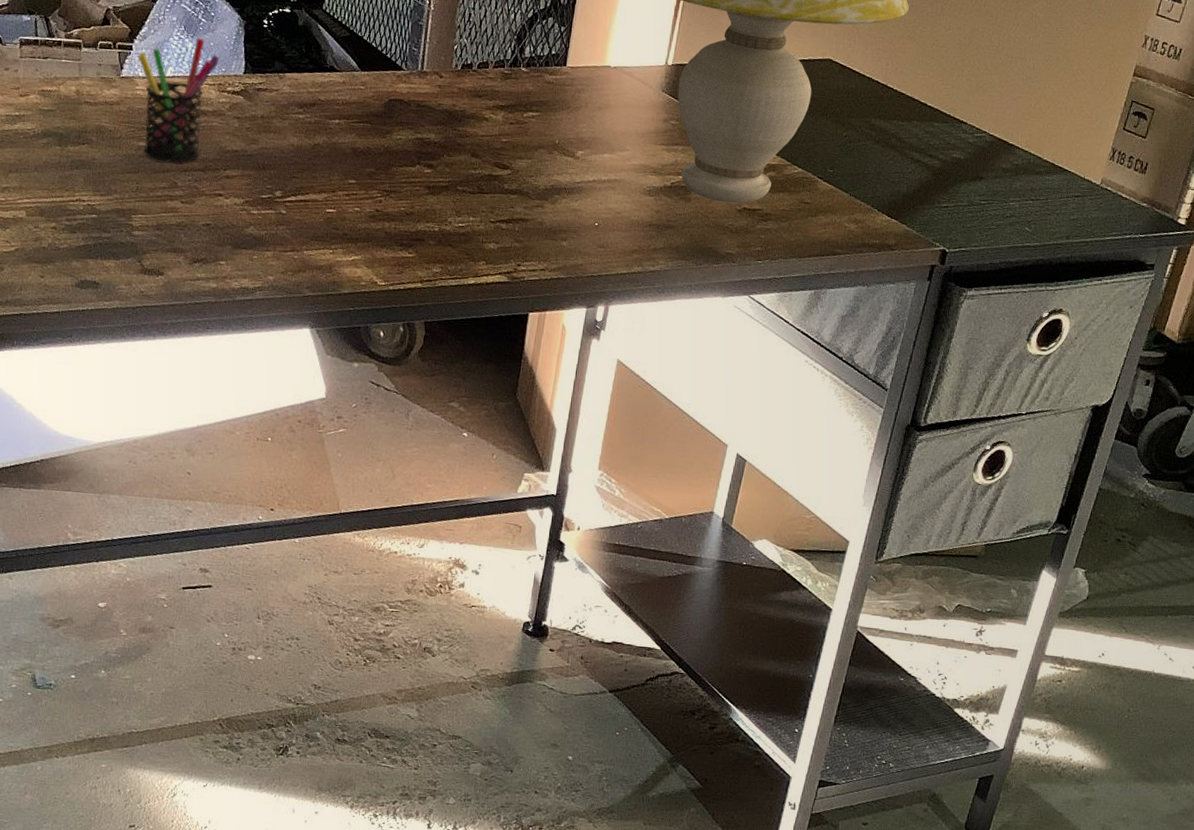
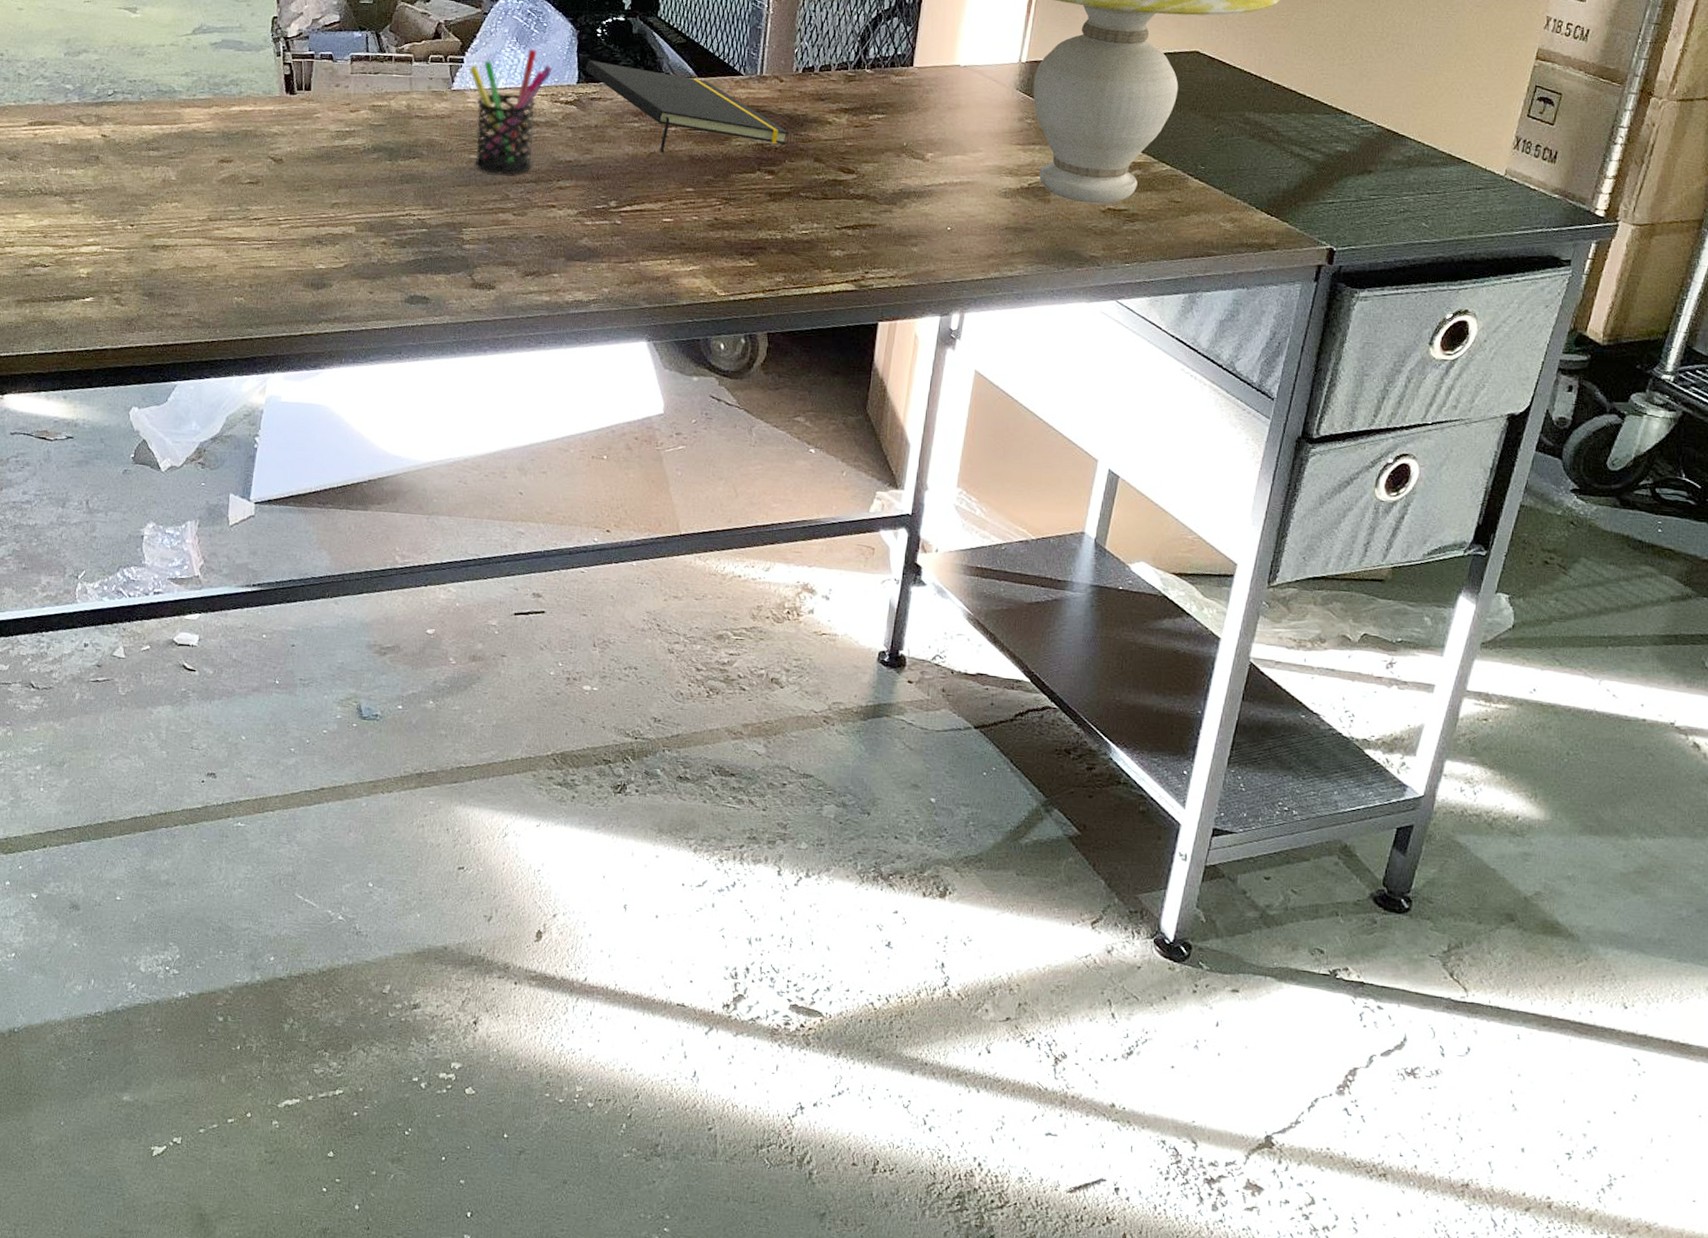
notepad: none [252,51,448,145] -> present [586,60,789,153]

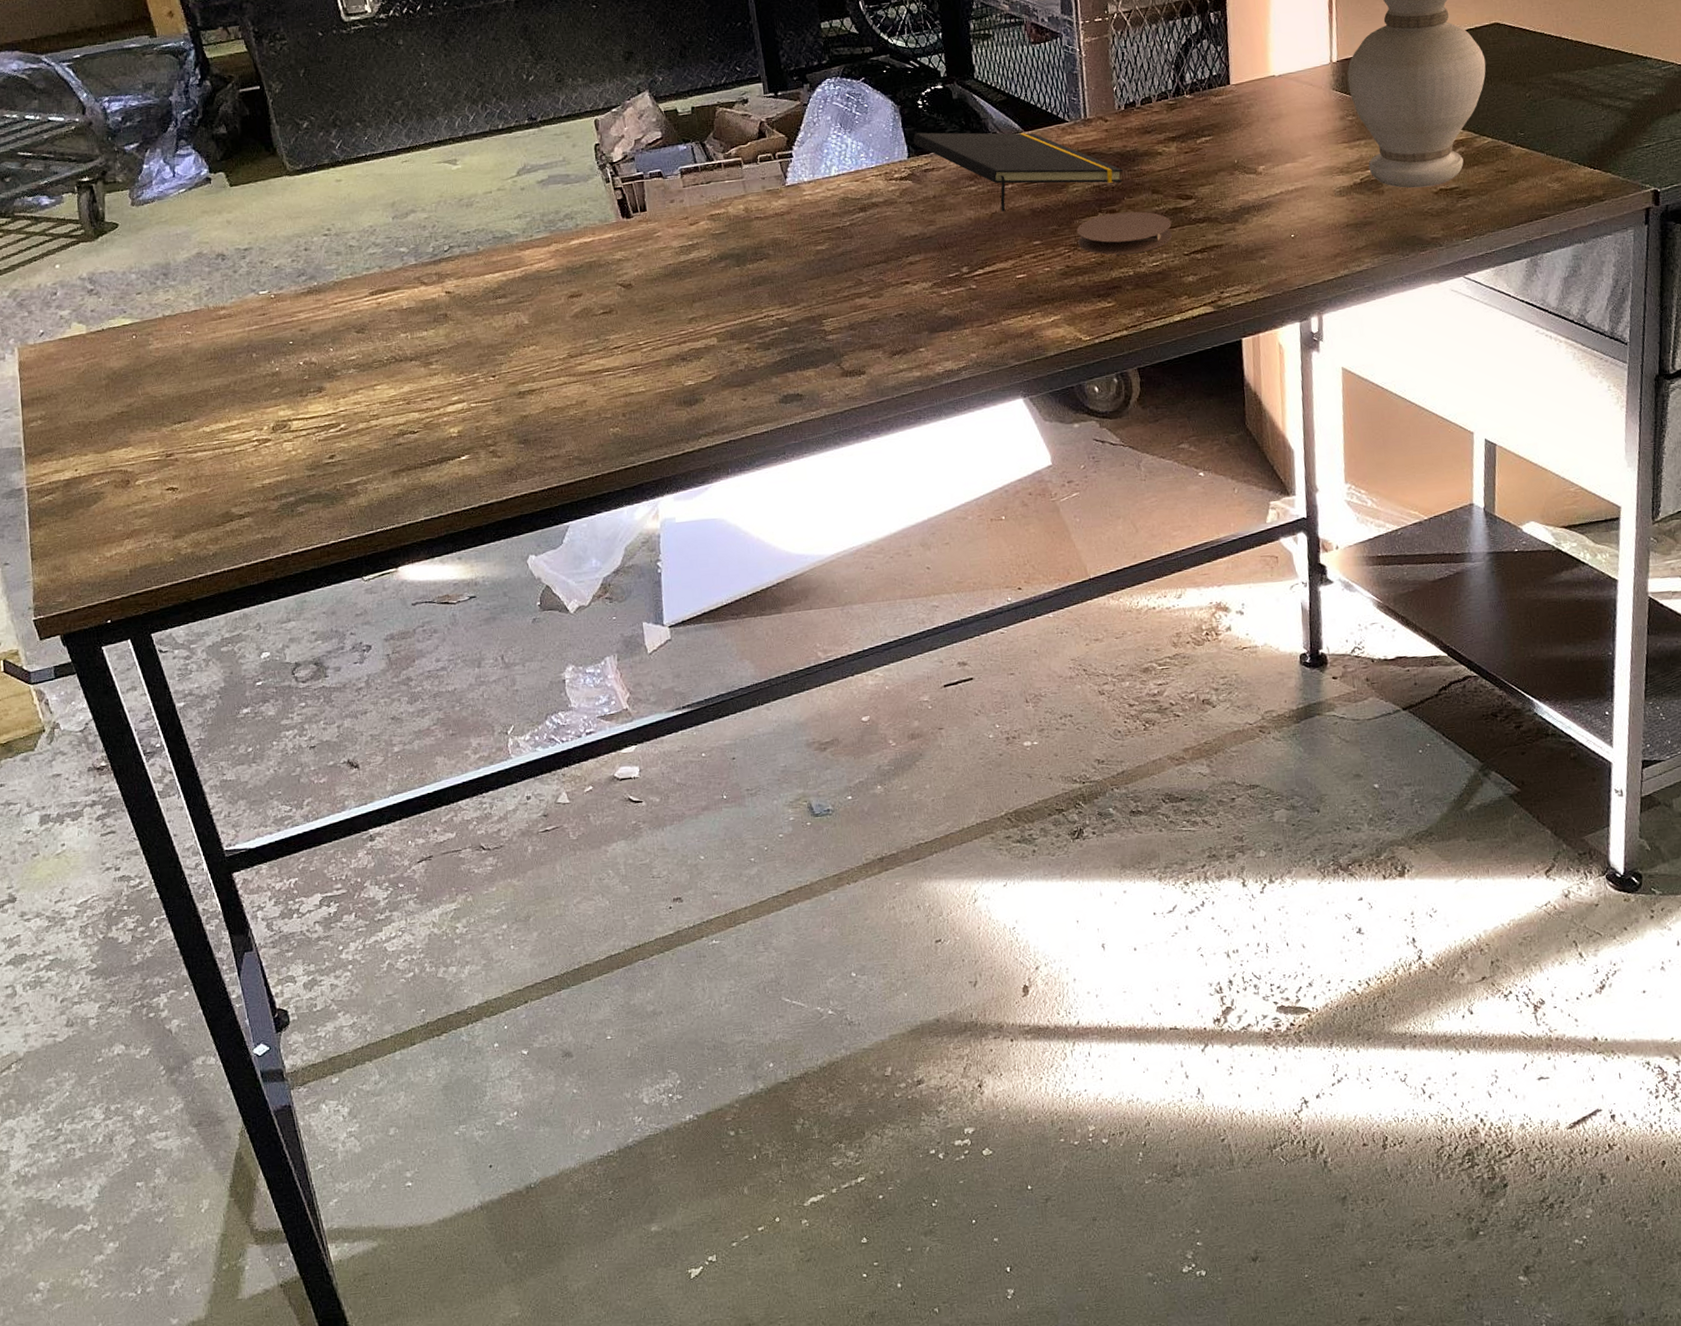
pen holder: present [469,49,553,175] -> none [799,132,881,261]
coaster: none [730,174,829,218] -> present [1076,211,1173,255]

